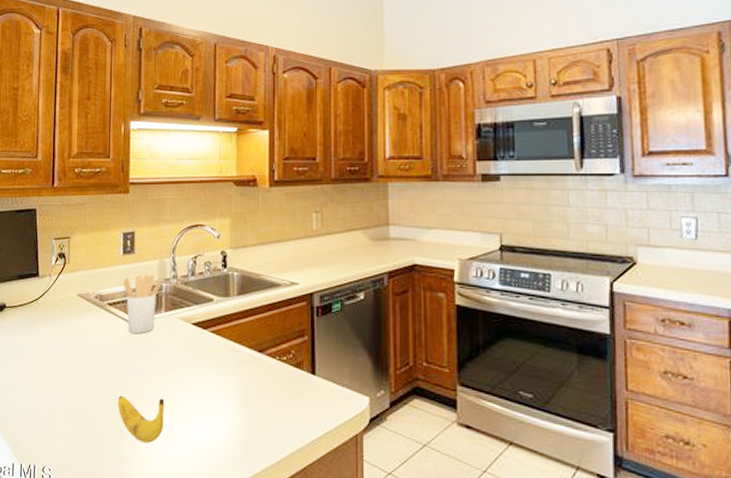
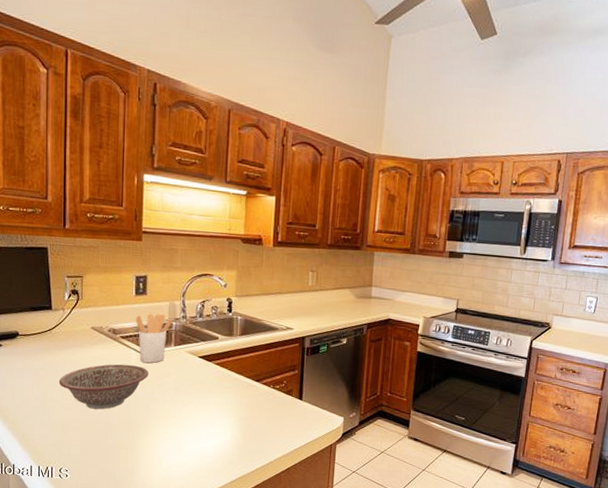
decorative bowl: none [43,336,137,393] -> present [58,363,149,410]
banana: present [117,395,165,443] -> none [129,412,173,450]

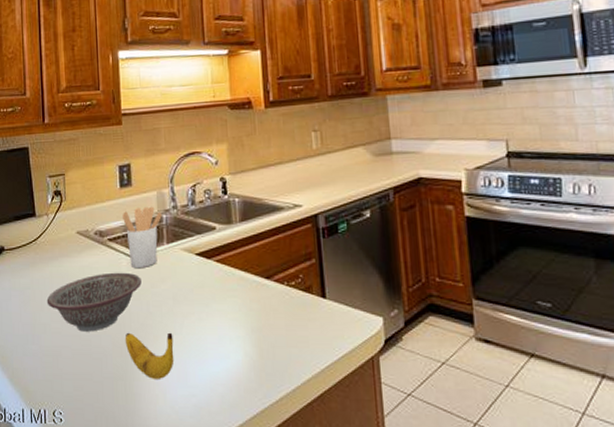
banana: none [129,412,173,450] -> present [125,332,174,379]

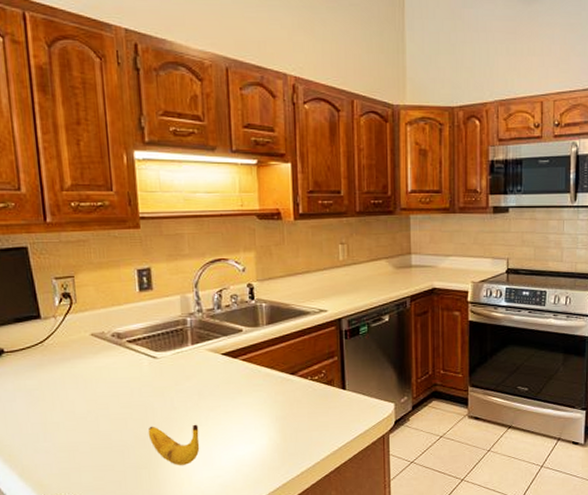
decorative bowl: present [46,272,142,332] -> none [58,371,165,428]
utensil holder: present [122,206,162,269] -> none [142,309,186,368]

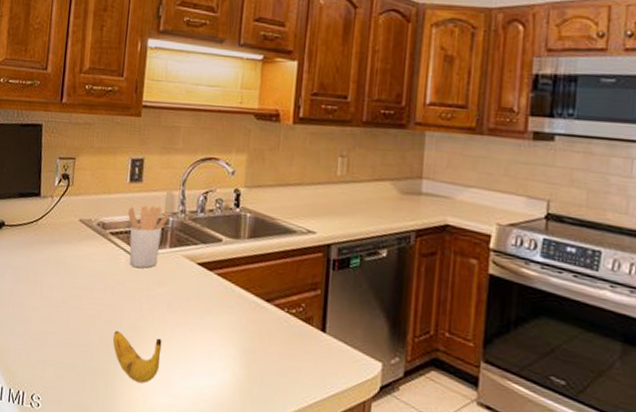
utensil holder: none [142,309,186,368] -> present [127,205,169,268]

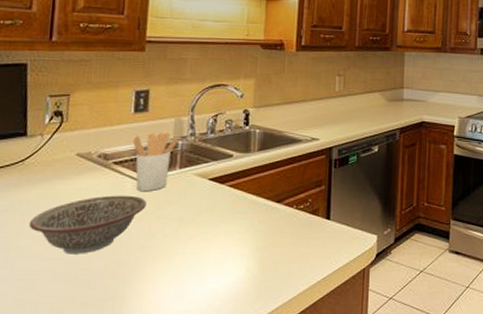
decorative bowl: none [39,266,138,323] -> present [28,195,146,254]
banana: present [112,330,162,384] -> none [119,252,174,298]

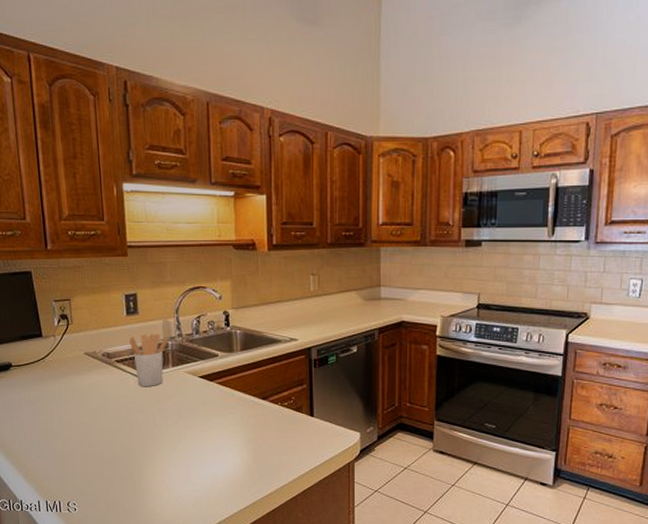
decorative bowl: present [28,195,146,254] -> none [57,389,148,439]

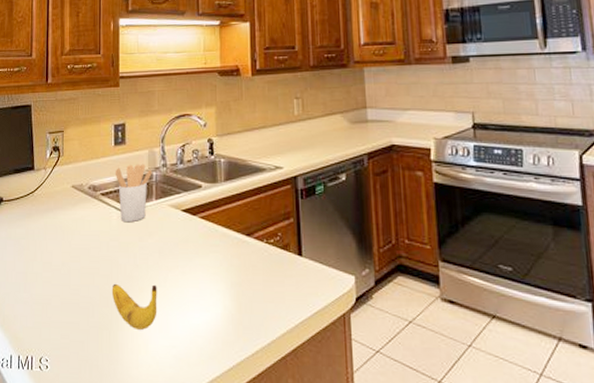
banana: none [133,440,179,478] -> present [111,283,157,330]

